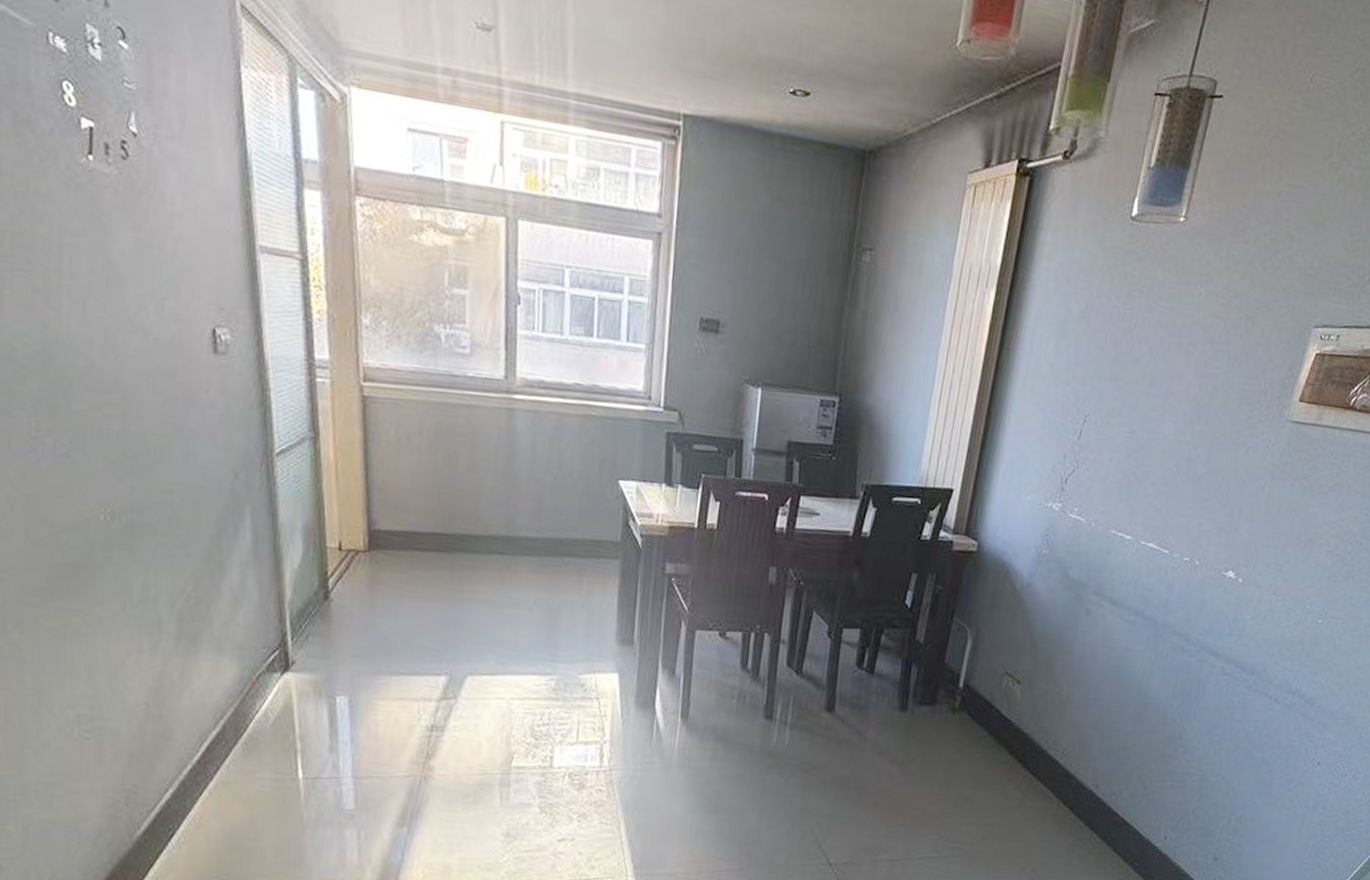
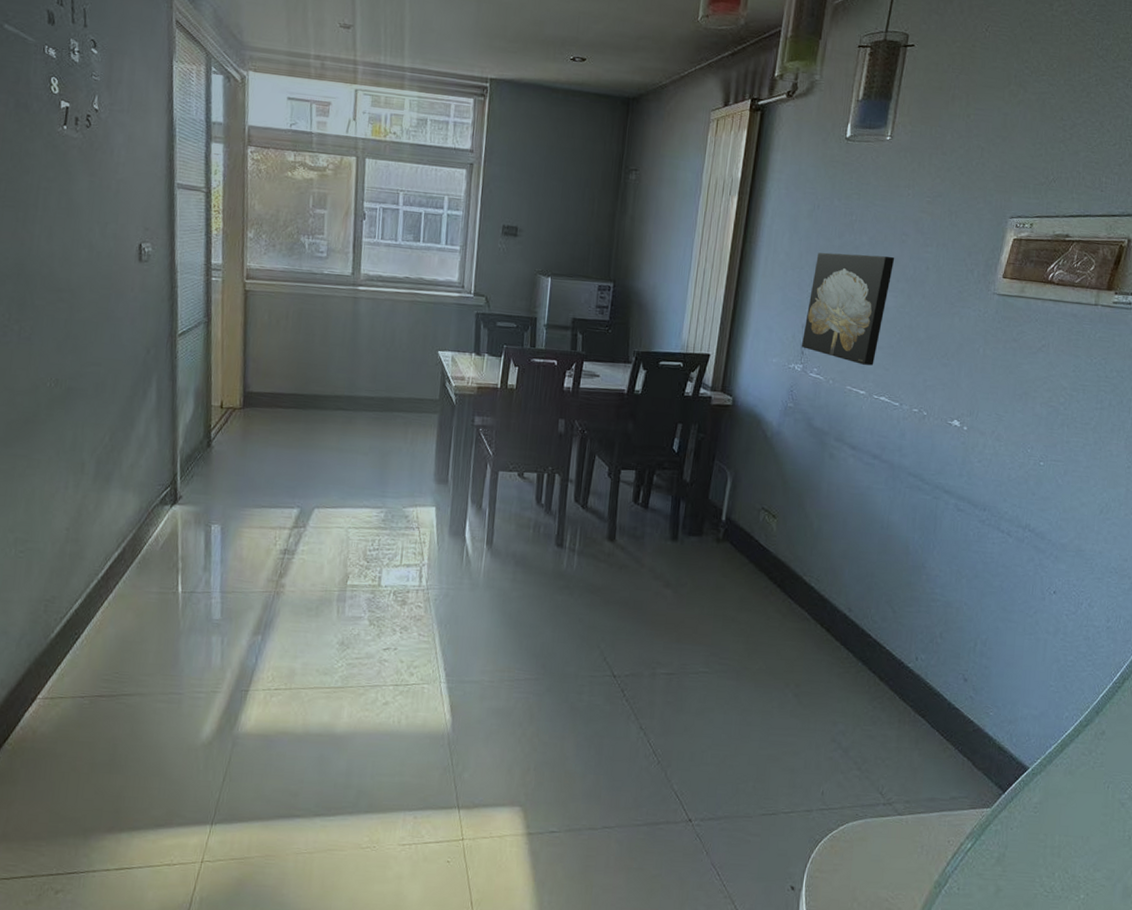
wall art: none [1061,364,1178,506] -> present [801,252,895,366]

